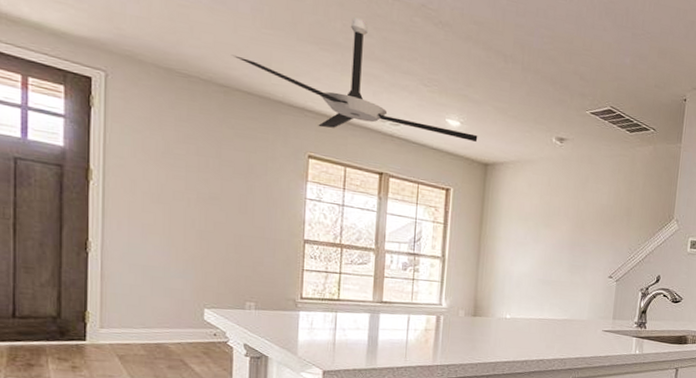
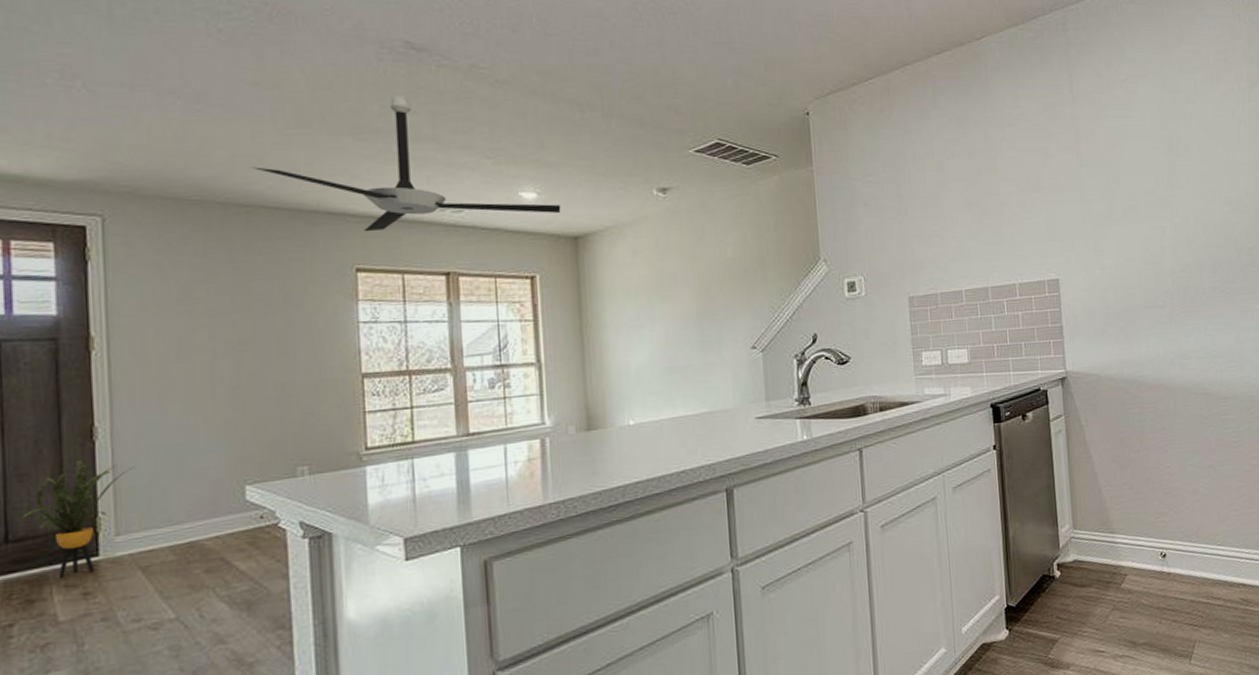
house plant: none [26,264,119,352] -> present [21,459,135,578]

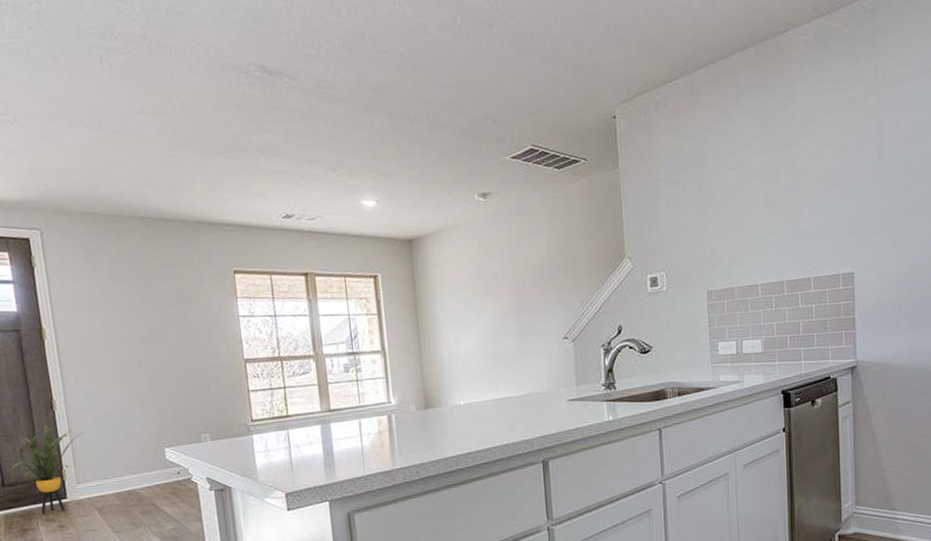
ceiling fan: present [252,96,561,232] -> none [147,116,397,239]

